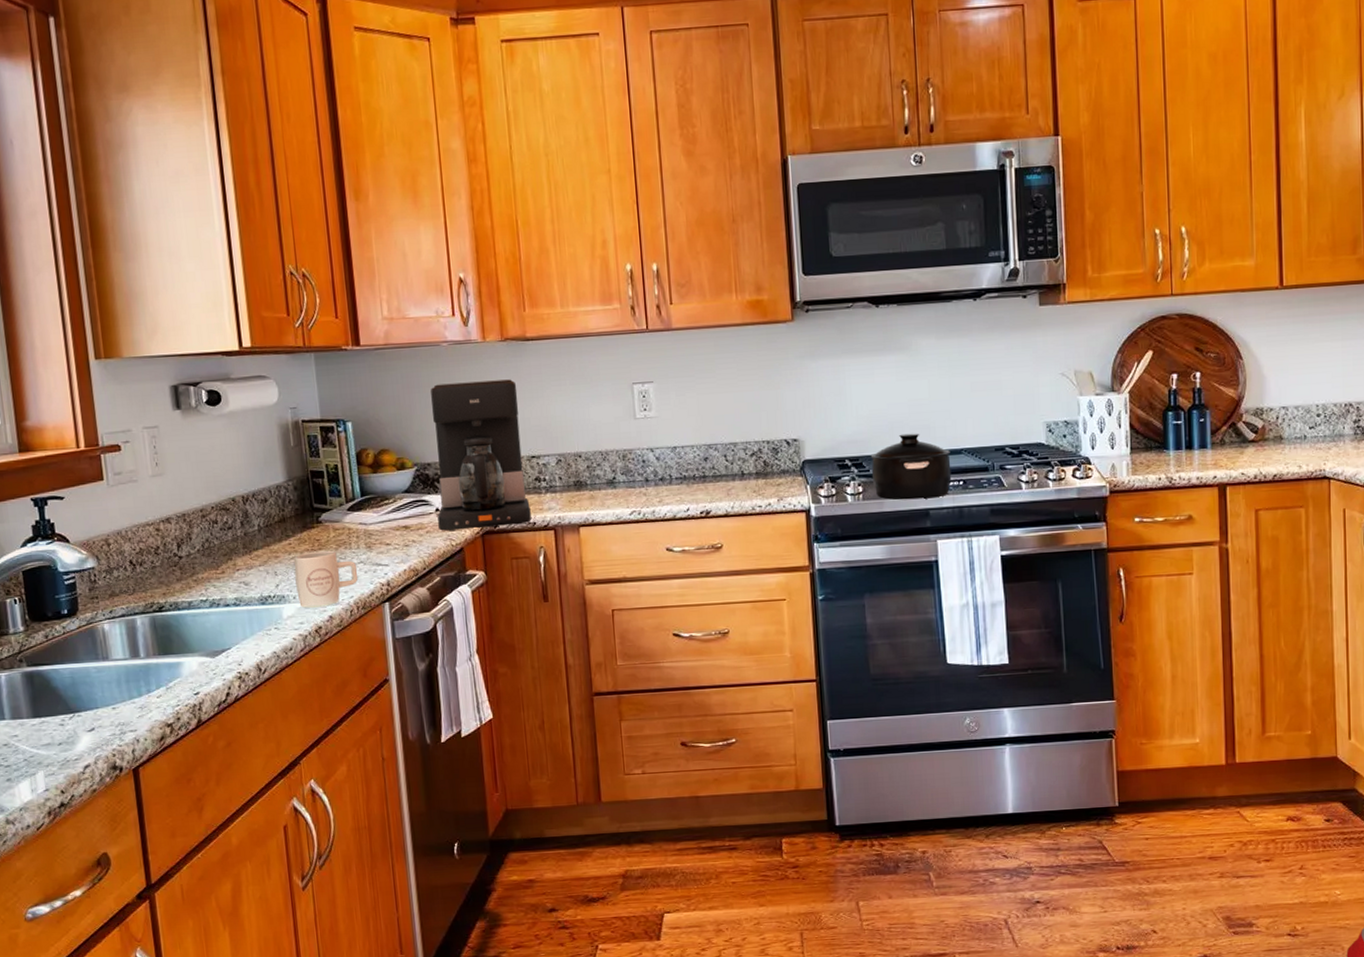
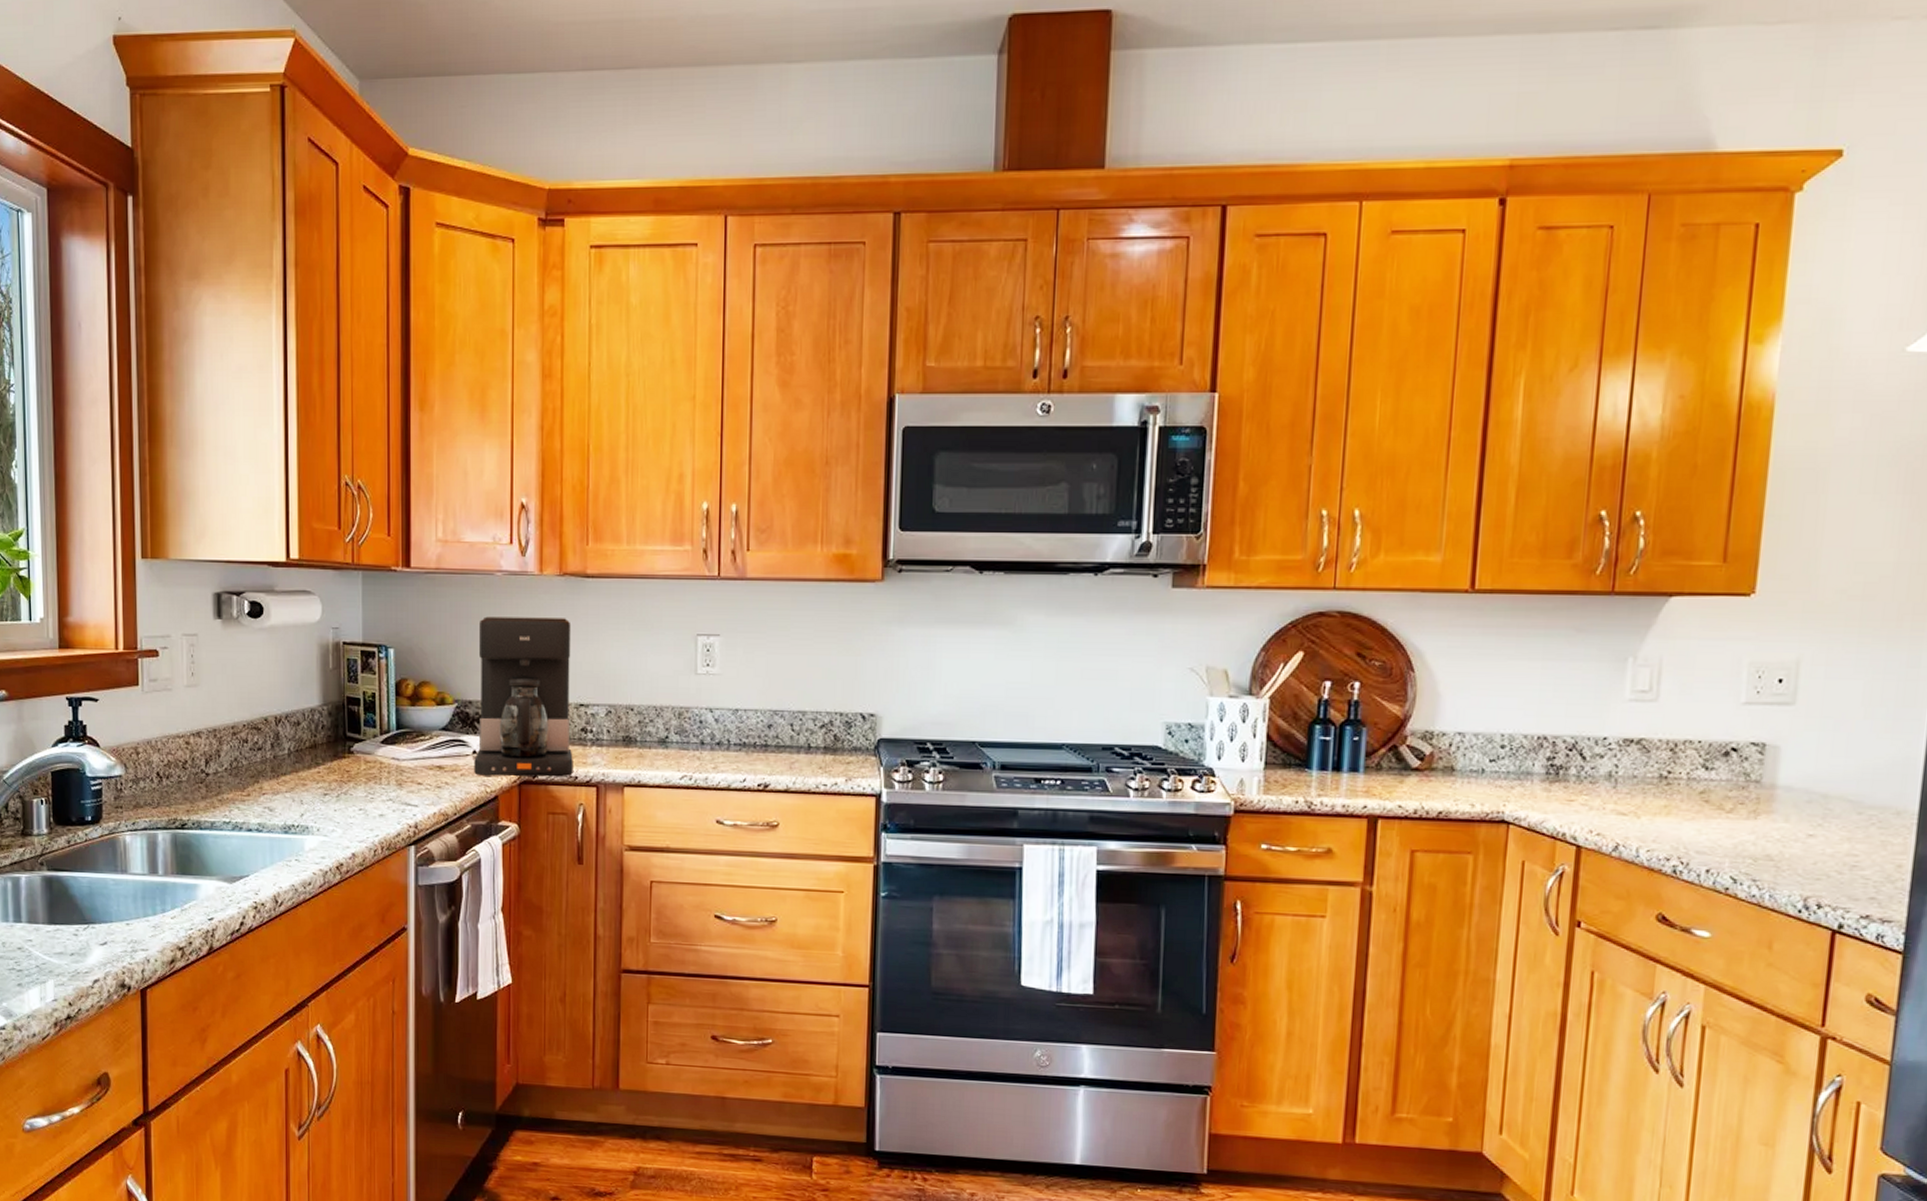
mug: present [293,550,358,609] -> none [321,782,386,844]
saucepan: present [870,433,952,501] -> none [955,720,1049,797]

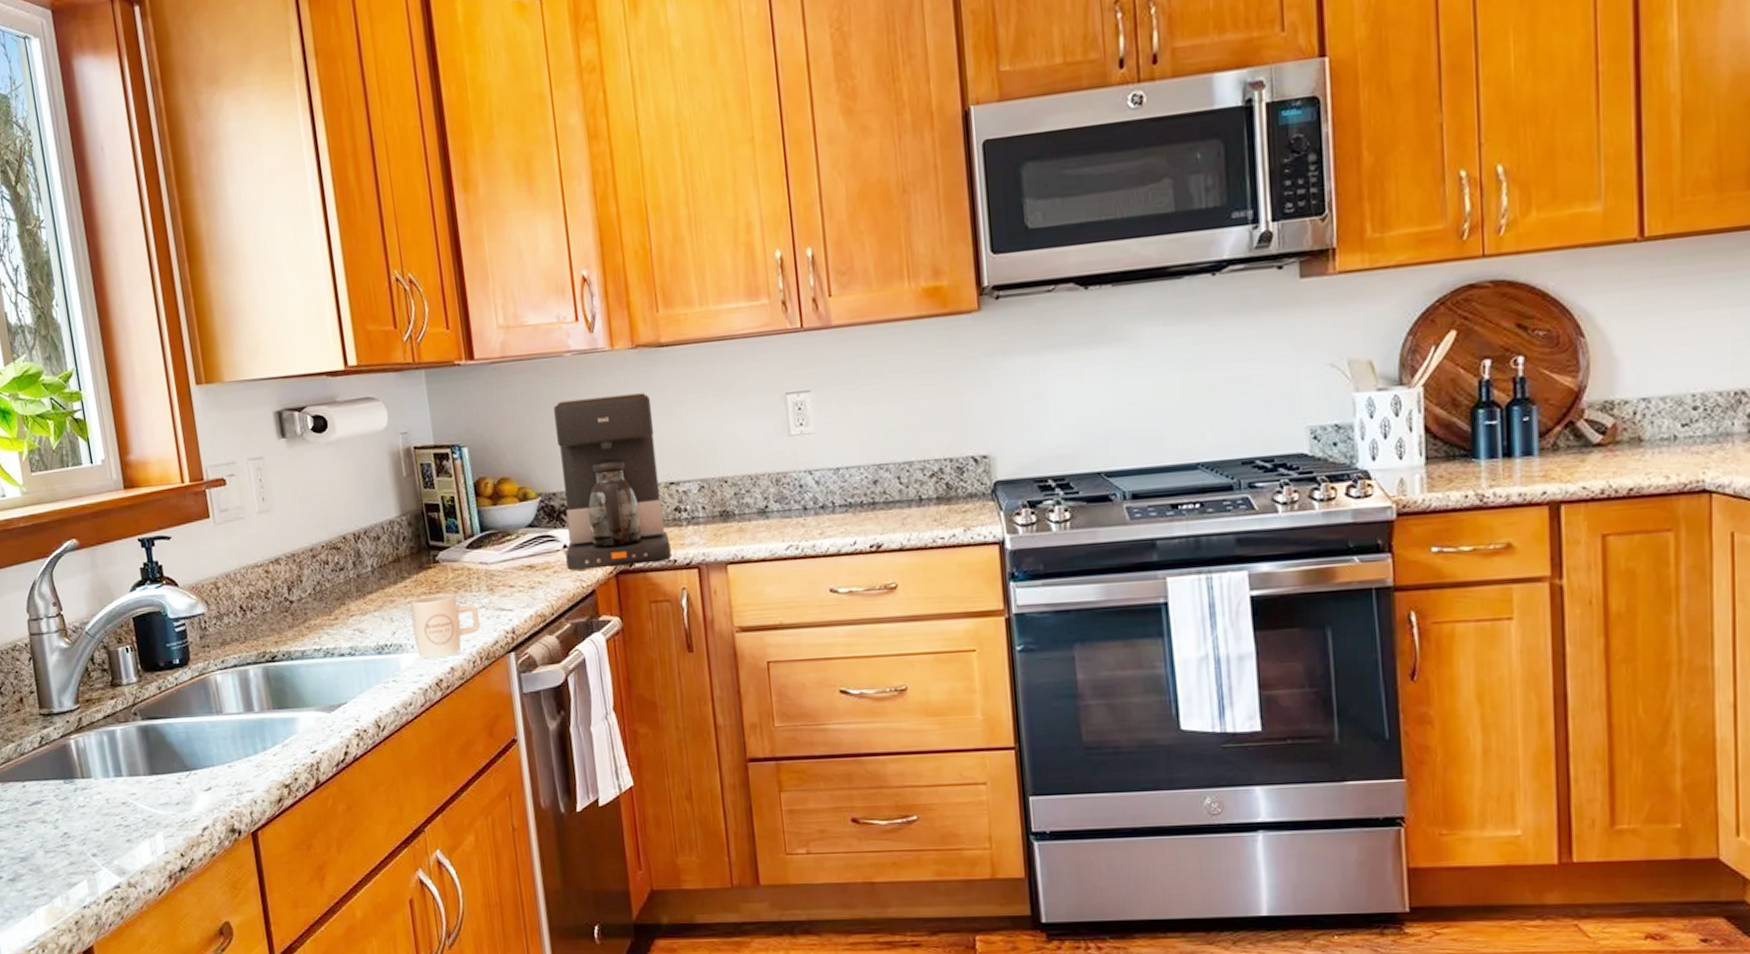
mug: none [321,782,386,844] -> present [410,593,481,660]

